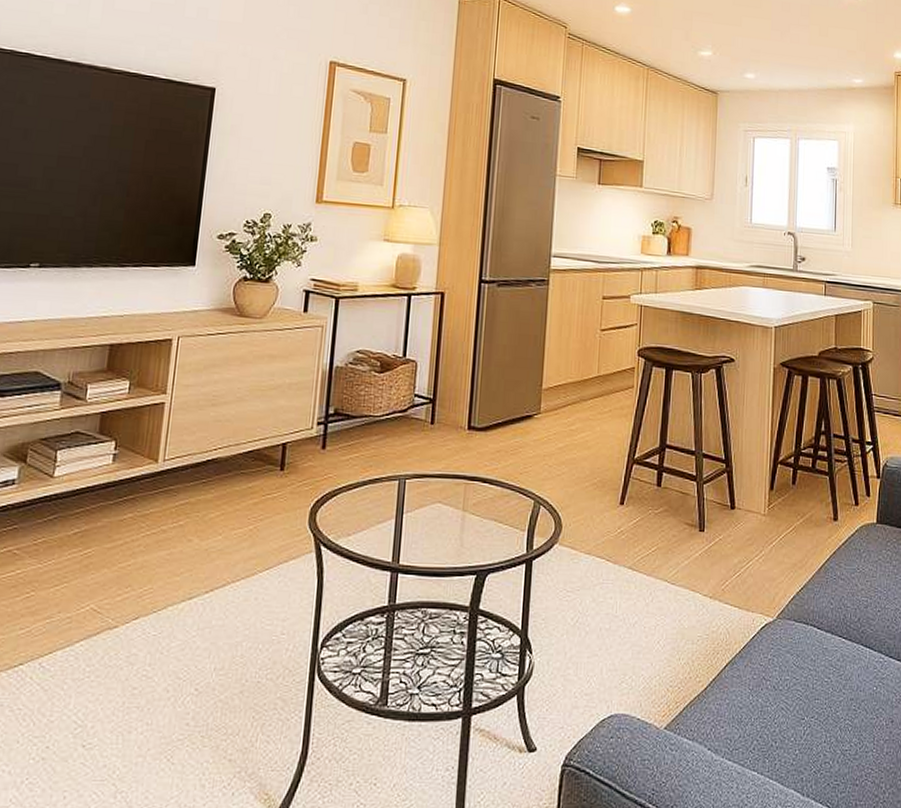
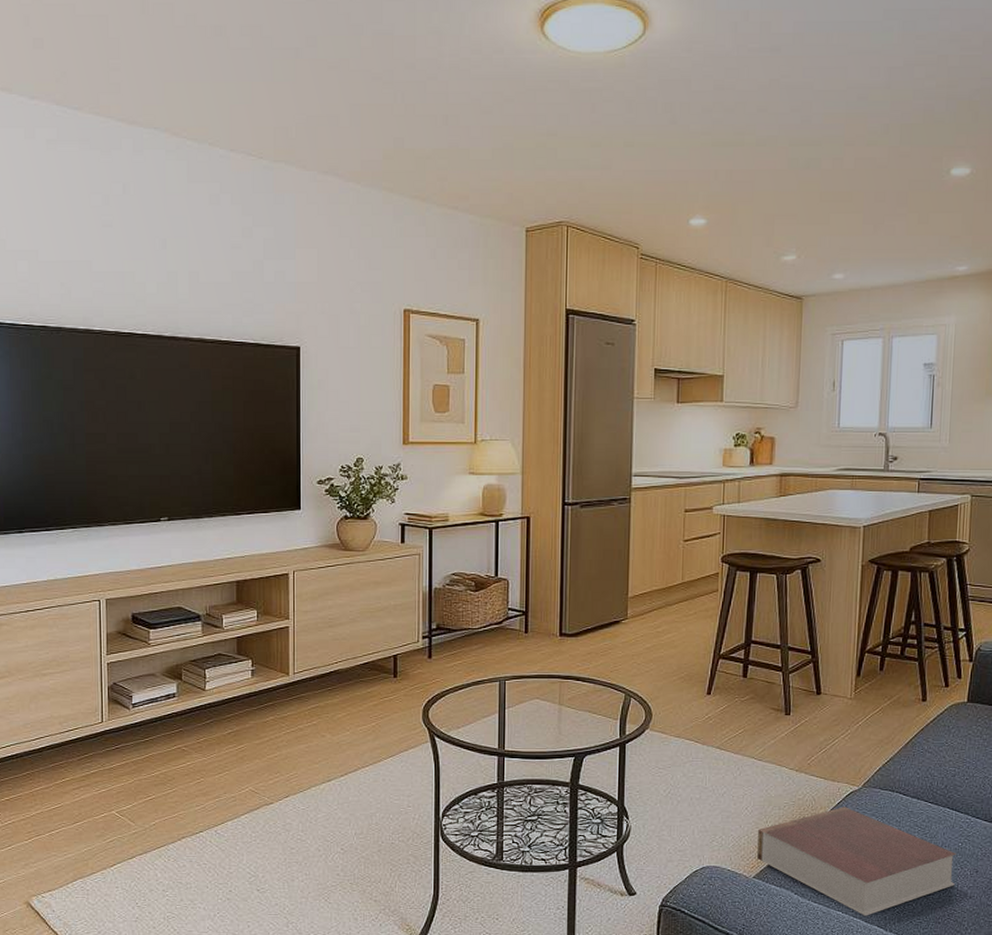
book: none [669,641,872,777] -> present [757,807,957,916]

